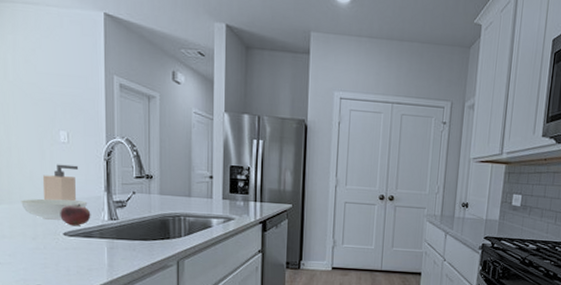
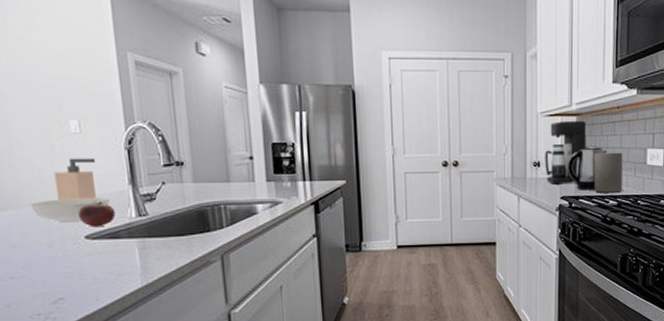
coffee maker: none [472,167,514,226] -> present [545,120,587,185]
kettle: none [493,192,531,234] -> present [568,146,607,191]
canister: none [516,200,546,239] -> present [594,152,623,194]

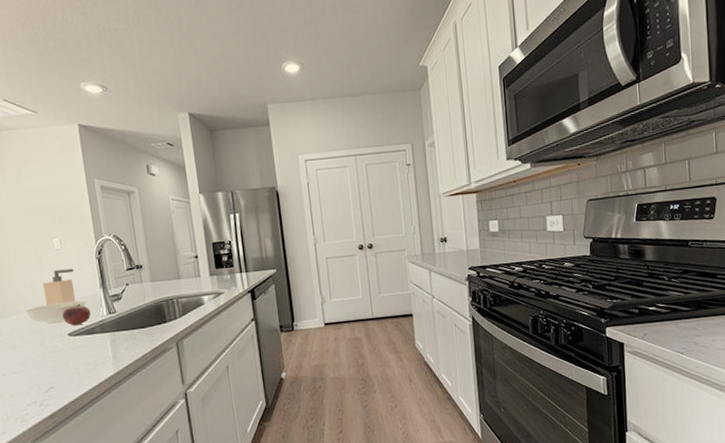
coffee maker: present [545,120,587,185] -> none [450,196,488,257]
kettle: present [568,146,607,191] -> none [472,218,508,260]
canister: present [594,152,623,194] -> none [496,222,527,262]

